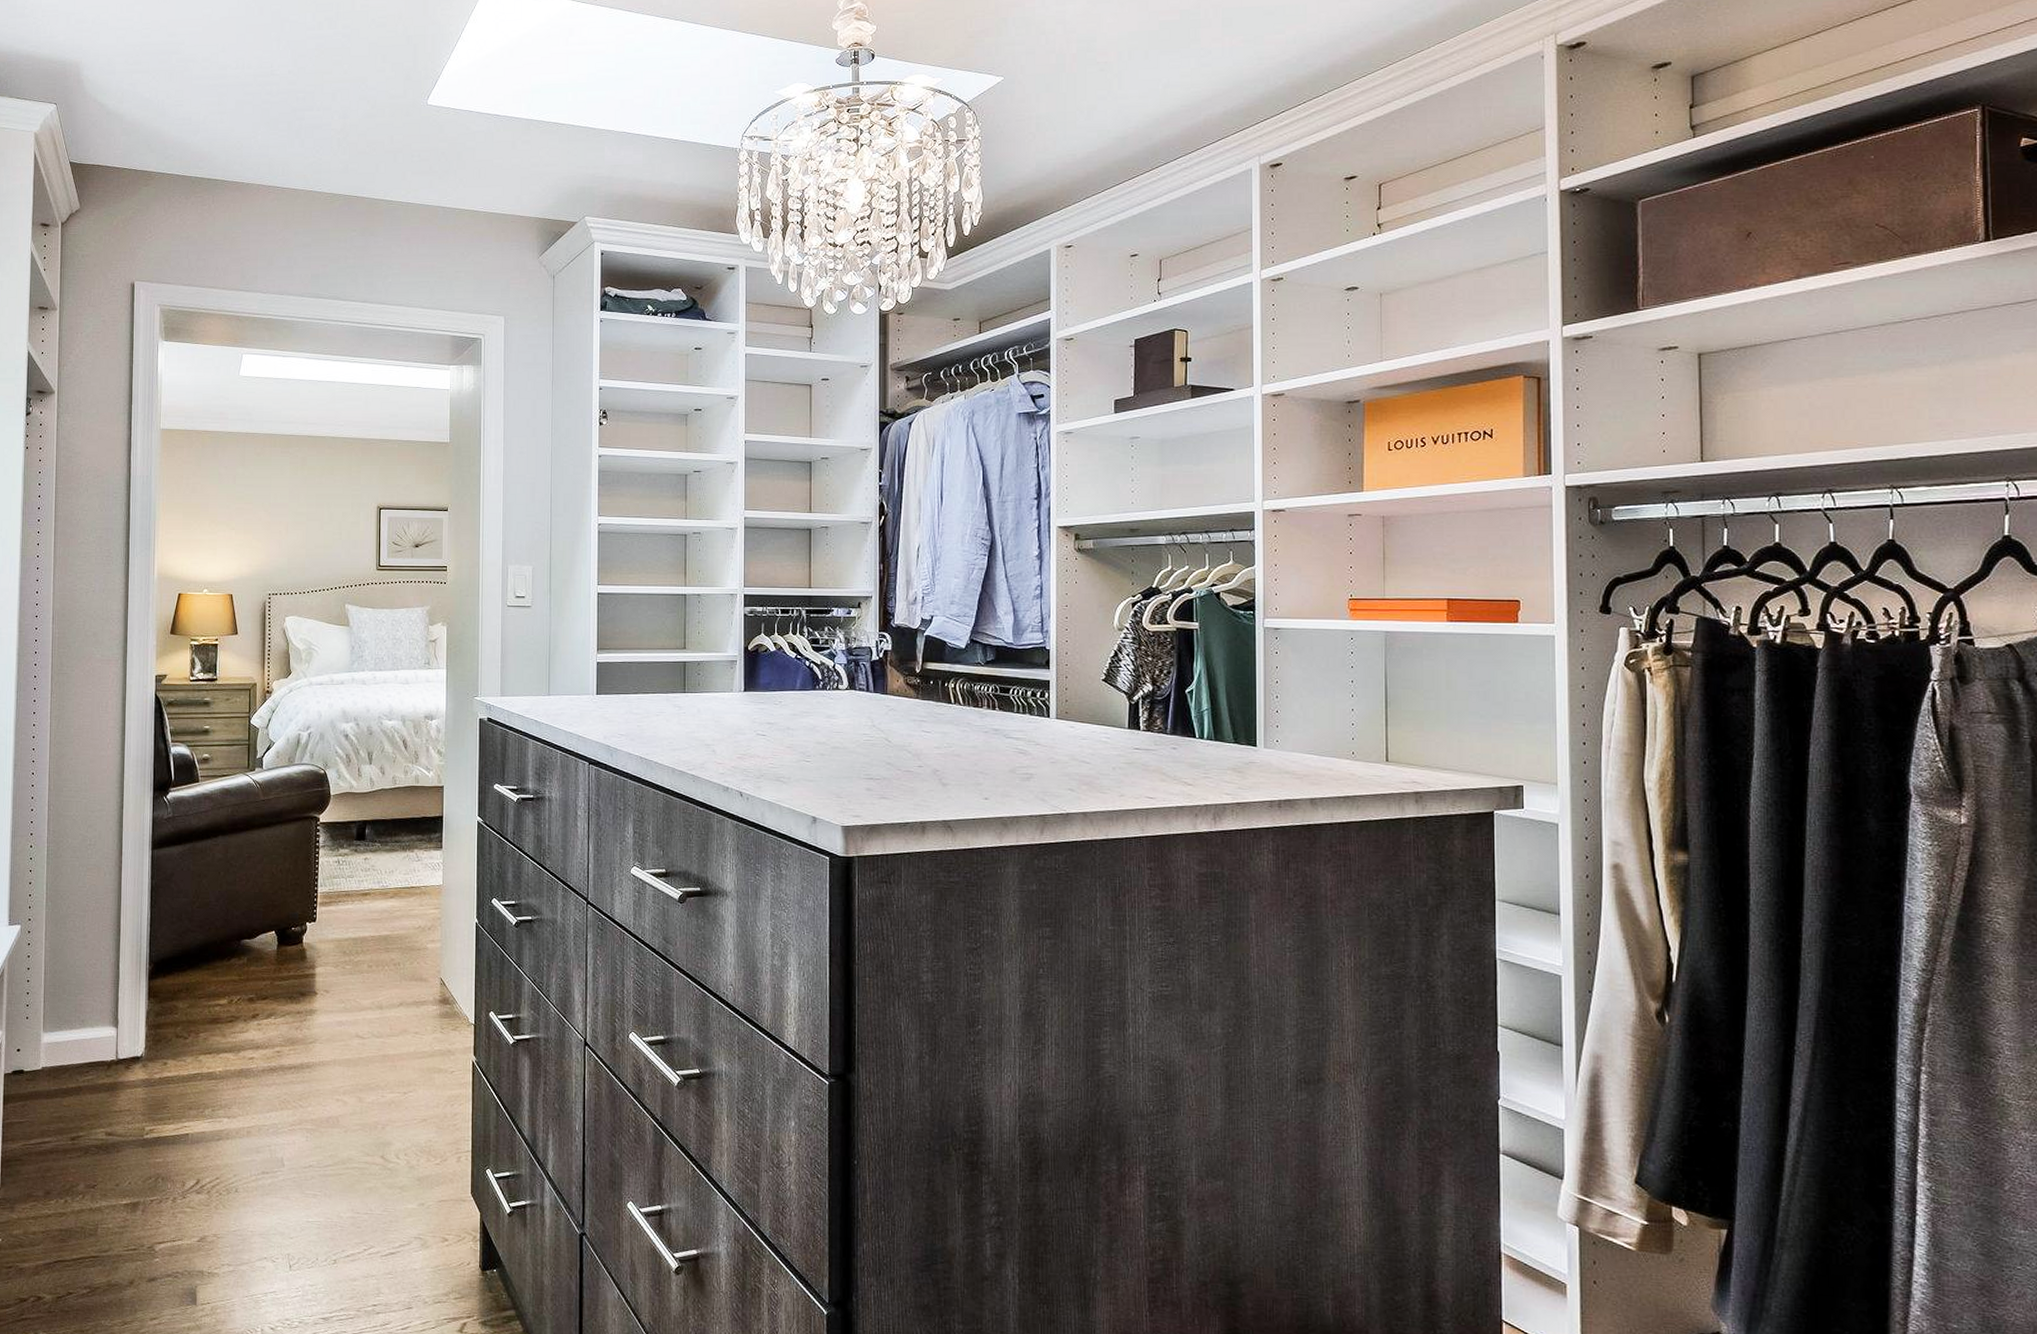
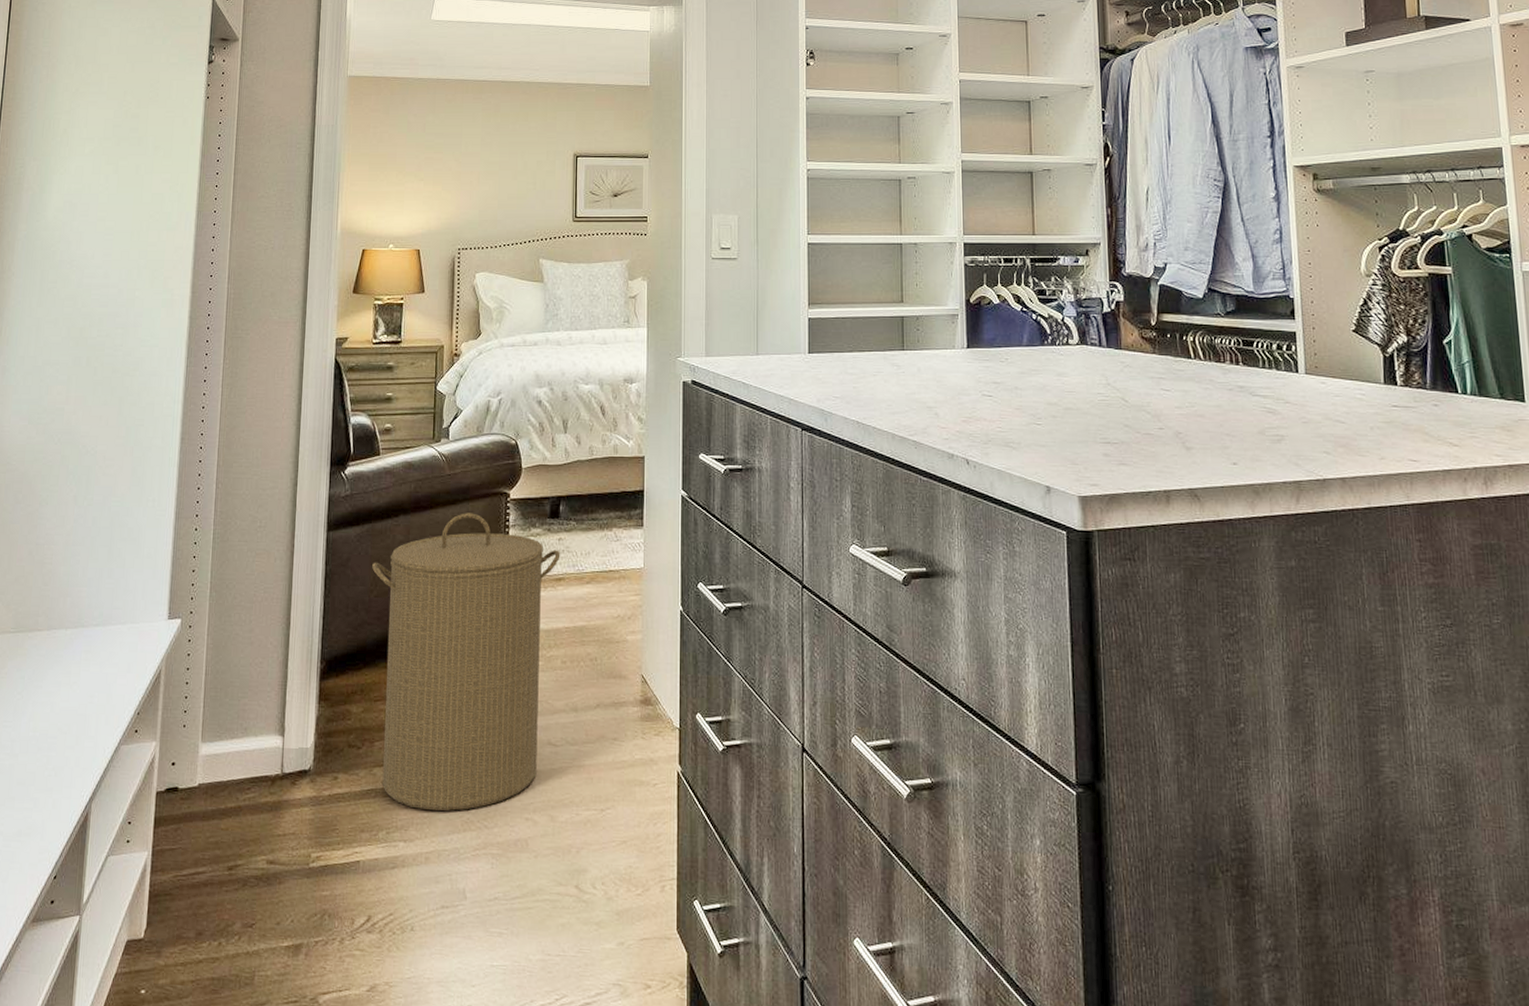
laundry hamper: none [194,834,366,1093] -> present [372,513,561,811]

